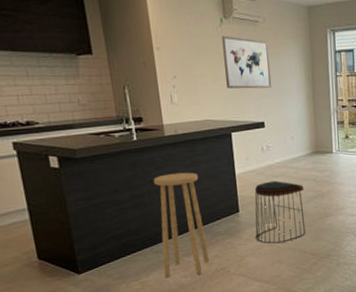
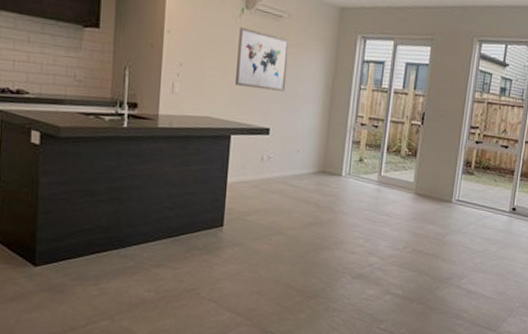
stool: present [153,172,209,277] -> none [126,170,186,292]
stool: present [254,180,306,244] -> none [237,196,302,271]

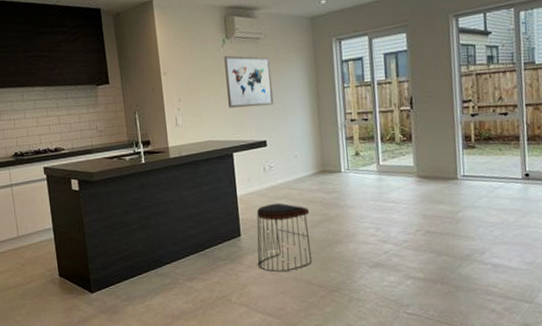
stool: none [237,196,302,271] -> present [256,203,312,273]

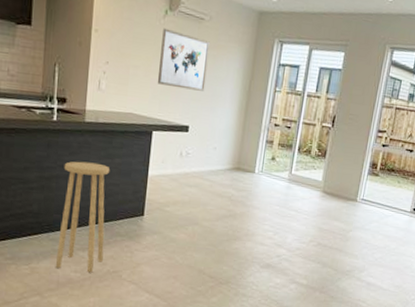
stool: none [158,194,211,302] -> present [55,161,110,273]
stool: present [256,203,312,273] -> none [155,189,217,258]

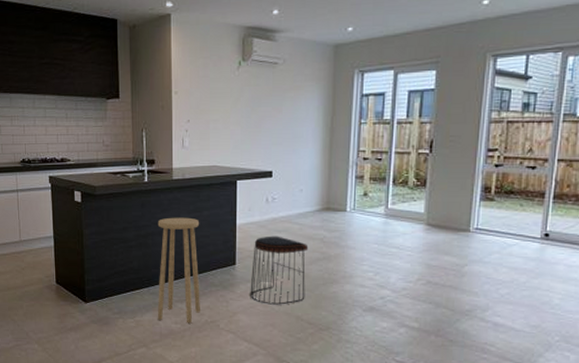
stool: none [155,189,217,258] -> present [250,236,309,305]
wall art: present [157,28,210,91] -> none [237,79,286,135]

